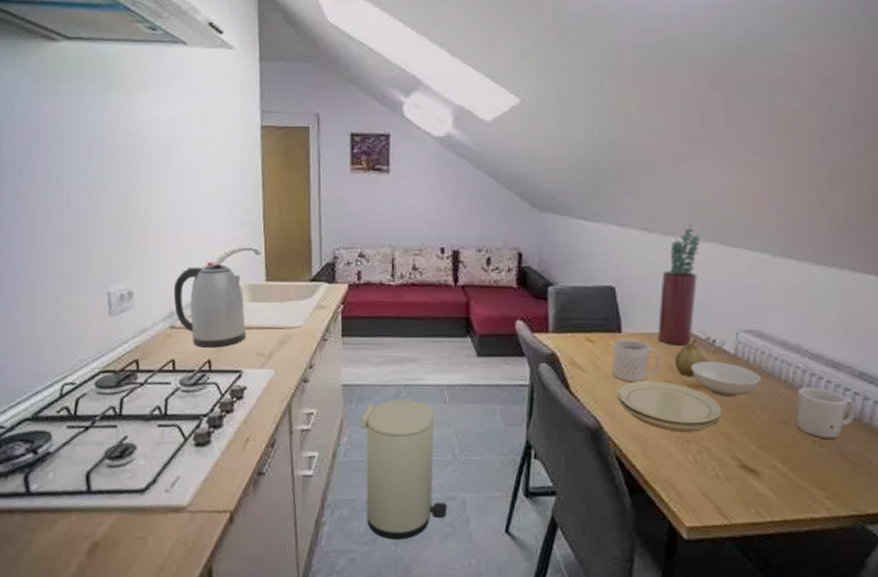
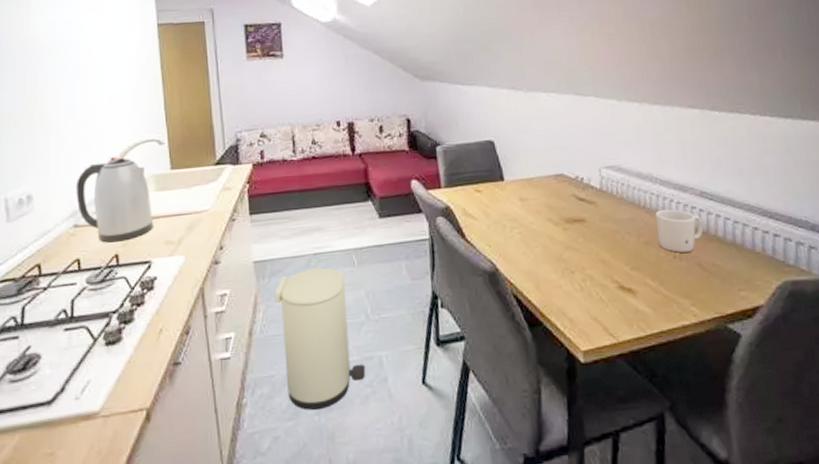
mug: present [612,339,660,383] -> none [498,185,541,225]
plate: present [617,380,721,432] -> none [507,220,597,264]
vase: present [658,223,701,346] -> none [531,79,564,187]
fruit: present [674,339,704,376] -> none [551,179,577,213]
bowl: present [690,361,761,397] -> none [565,196,625,227]

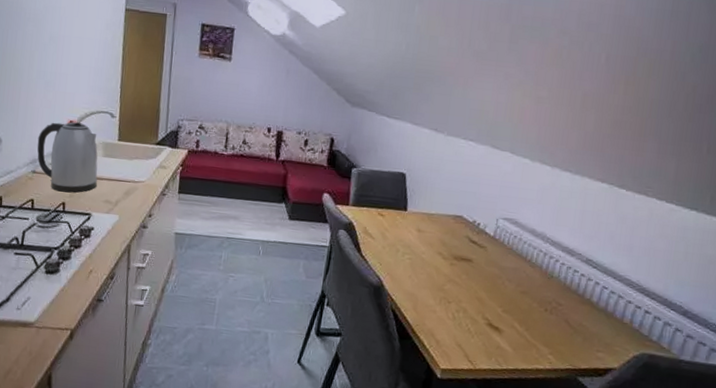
pedal bin: present [274,267,366,410] -> none [185,248,253,363]
mug: present [655,209,704,253] -> none [534,266,581,309]

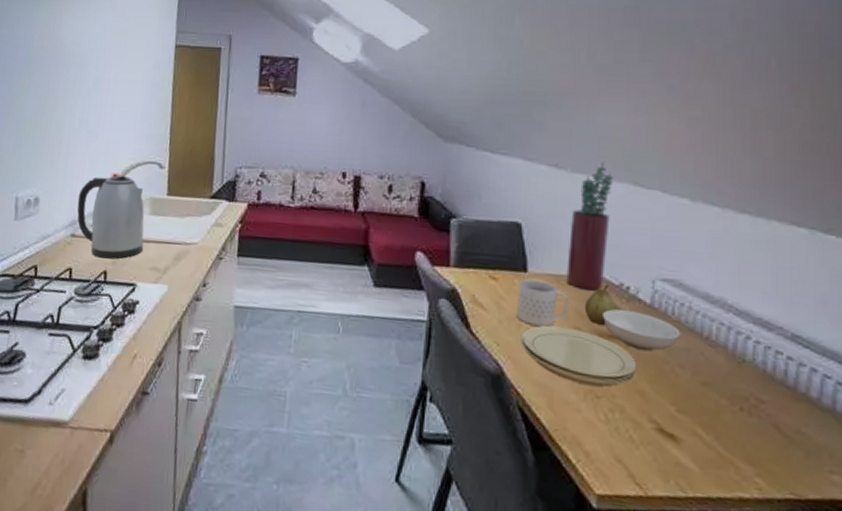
mug: none [396,216,436,252] -> present [517,279,569,328]
plate: none [397,250,478,295] -> present [521,325,635,387]
vase: none [435,128,478,226] -> present [566,161,614,291]
fruit: none [446,221,470,251] -> present [584,284,617,325]
bowl: none [458,239,512,270] -> present [601,309,681,352]

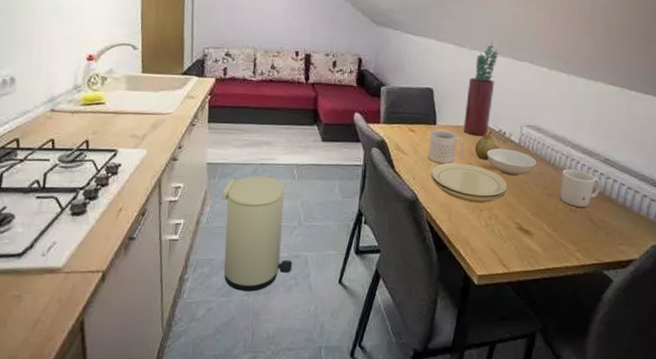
kettle: present [77,175,145,259] -> none [54,56,122,130]
pedal bin: none [249,325,335,479] -> present [221,176,293,291]
mug: none [719,345,790,409] -> present [559,168,601,208]

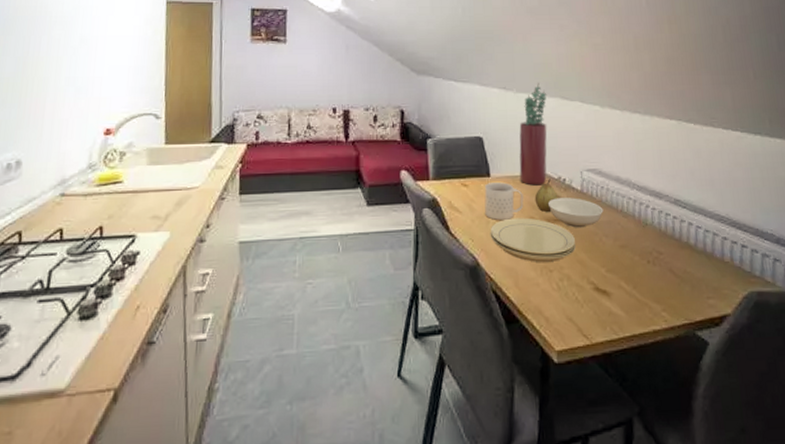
pedal bin: present [221,176,293,291] -> none [256,252,342,399]
mug: present [559,168,601,208] -> none [631,214,677,259]

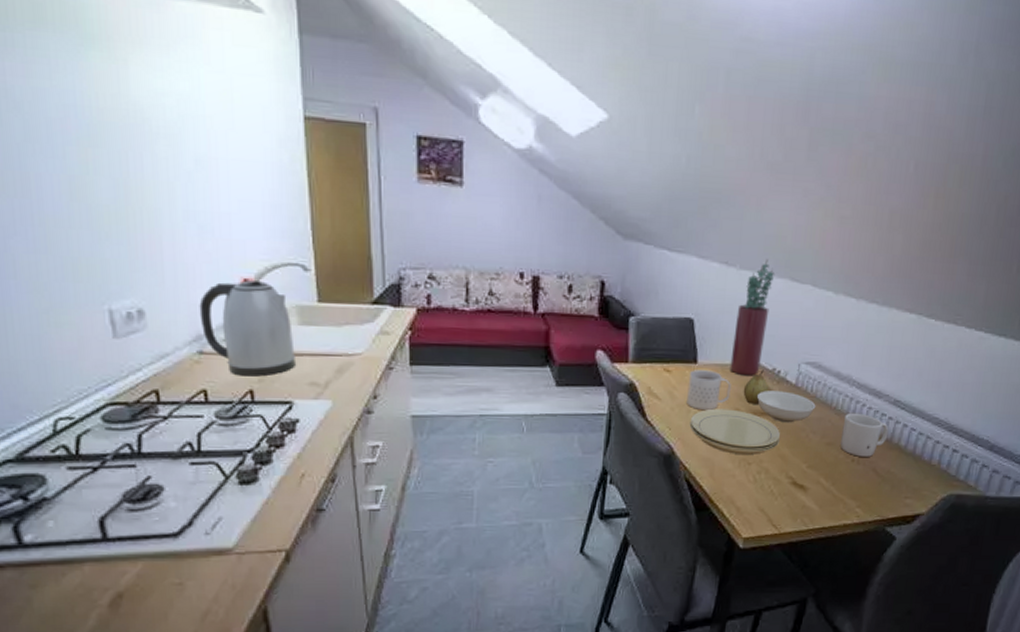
kettle: none [66,130,142,214] -> present [199,280,295,377]
mug: none [631,214,677,259] -> present [840,412,889,458]

